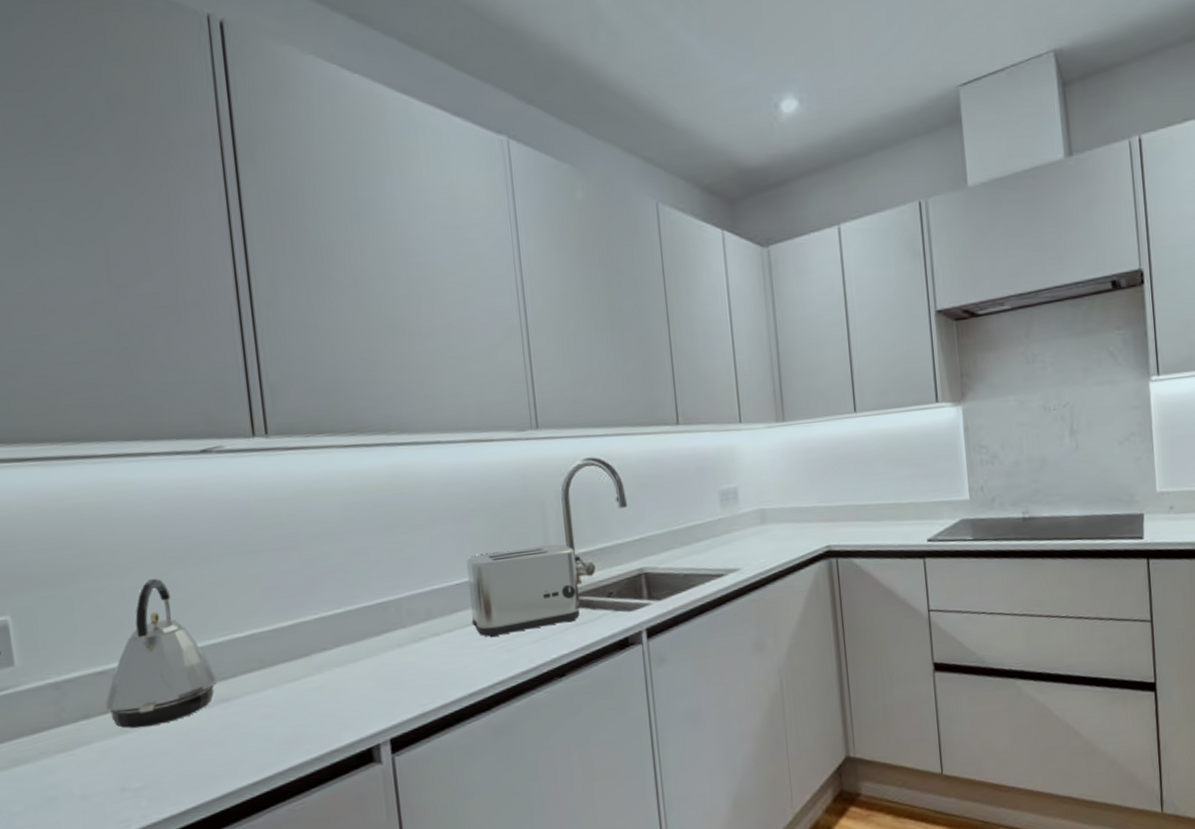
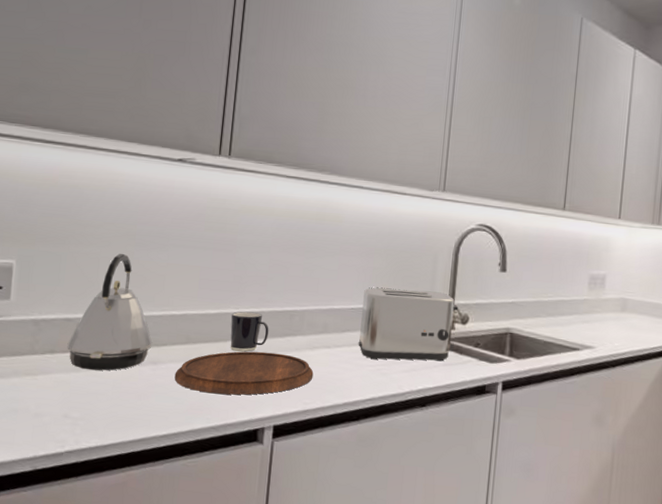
cutting board: none [254,654,426,722] -> present [174,351,314,395]
mug: none [309,613,362,664] -> present [230,311,269,352]

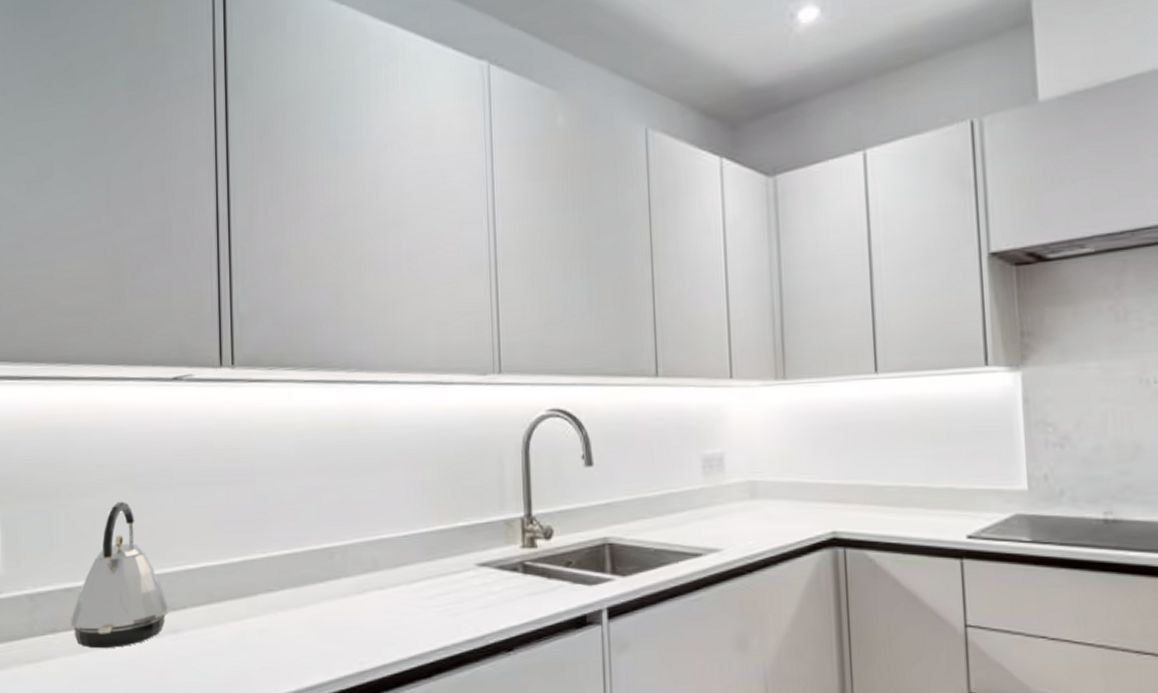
cutting board: present [174,351,314,395] -> none [200,603,368,662]
mug: present [230,311,269,352] -> none [258,555,307,606]
toaster: present [358,287,459,361] -> none [417,502,538,597]

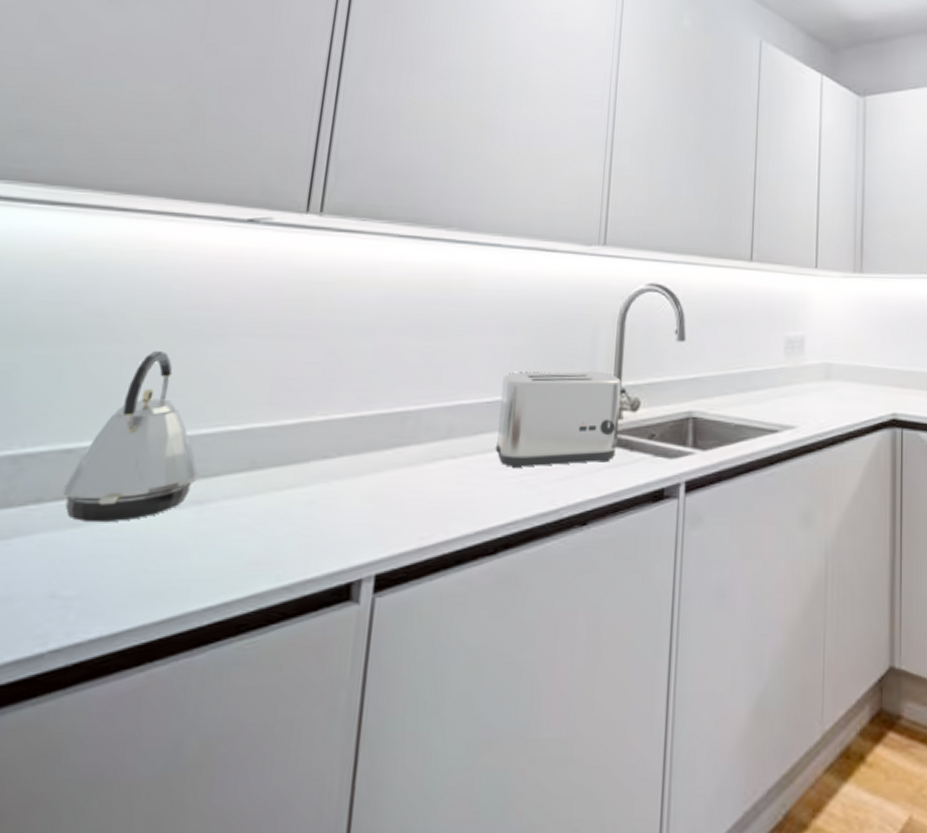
toaster: none [417,502,538,597] -> present [495,371,627,467]

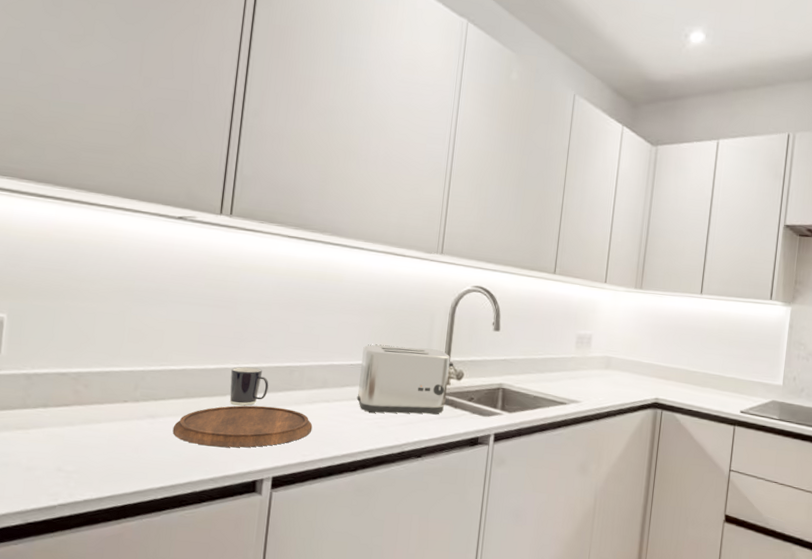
kettle: present [62,351,198,523] -> none [61,309,150,425]
cutting board: none [229,471,434,538] -> present [172,405,313,448]
mug: none [314,418,372,474] -> present [229,367,269,406]

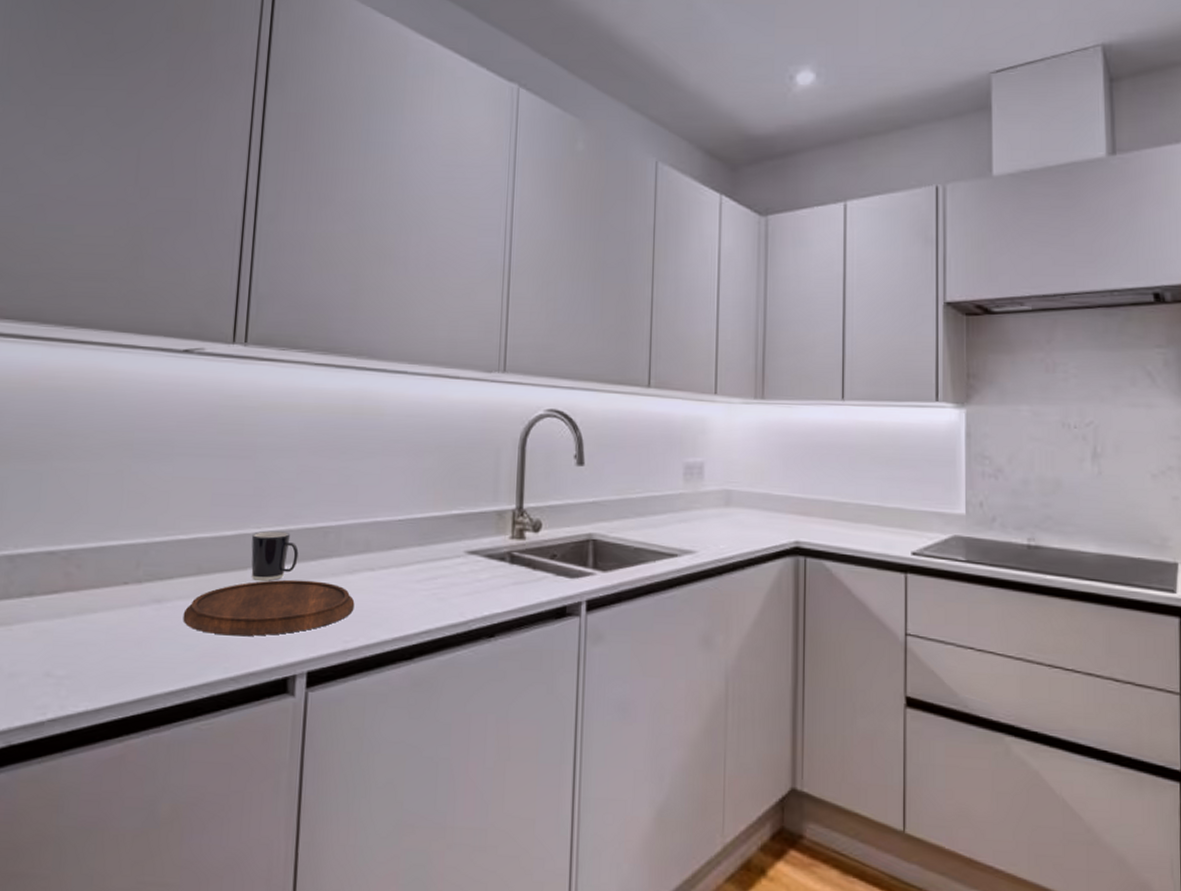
toaster: present [356,345,454,415] -> none [408,493,529,581]

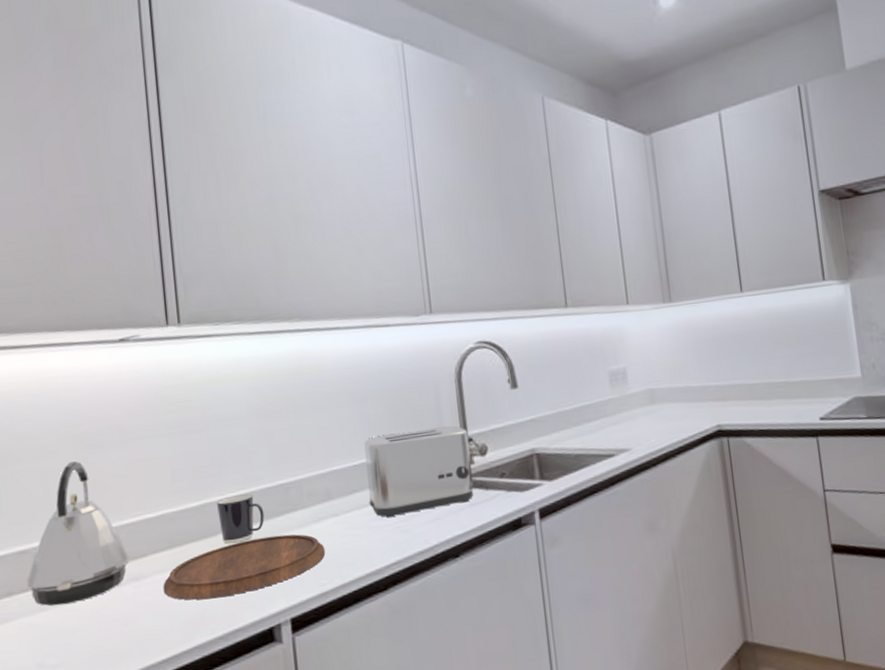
kettle: none [49,468,155,615] -> present [26,461,130,606]
toaster: none [408,493,529,581] -> present [364,425,474,517]

